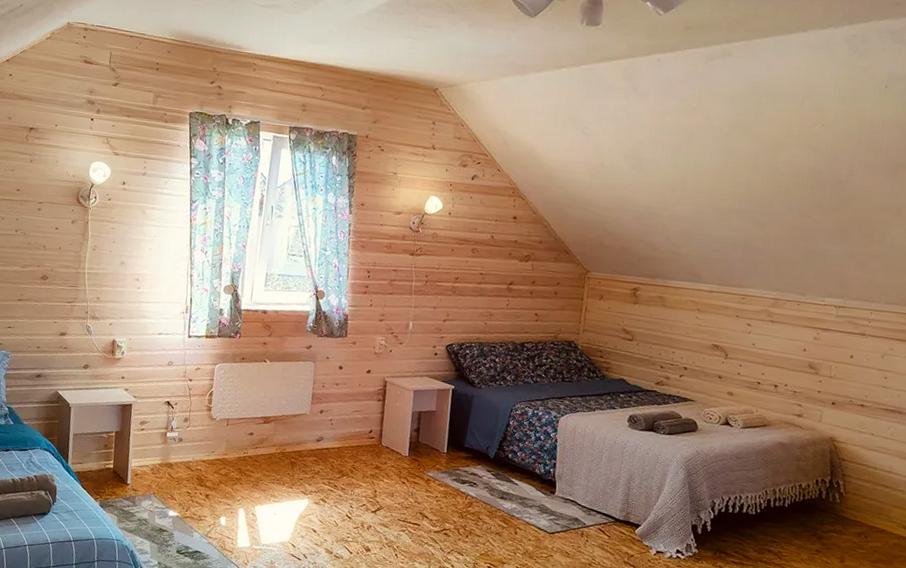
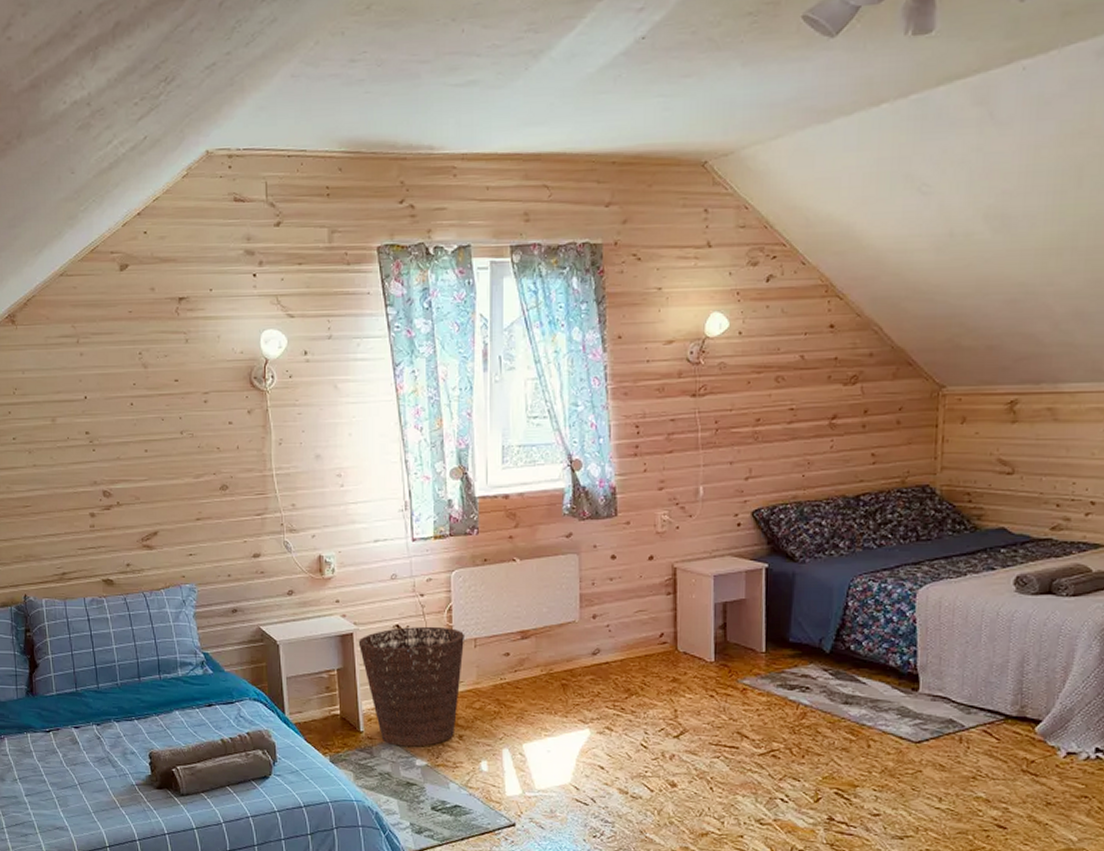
basket: none [135,404,220,500] -> present [358,626,464,747]

